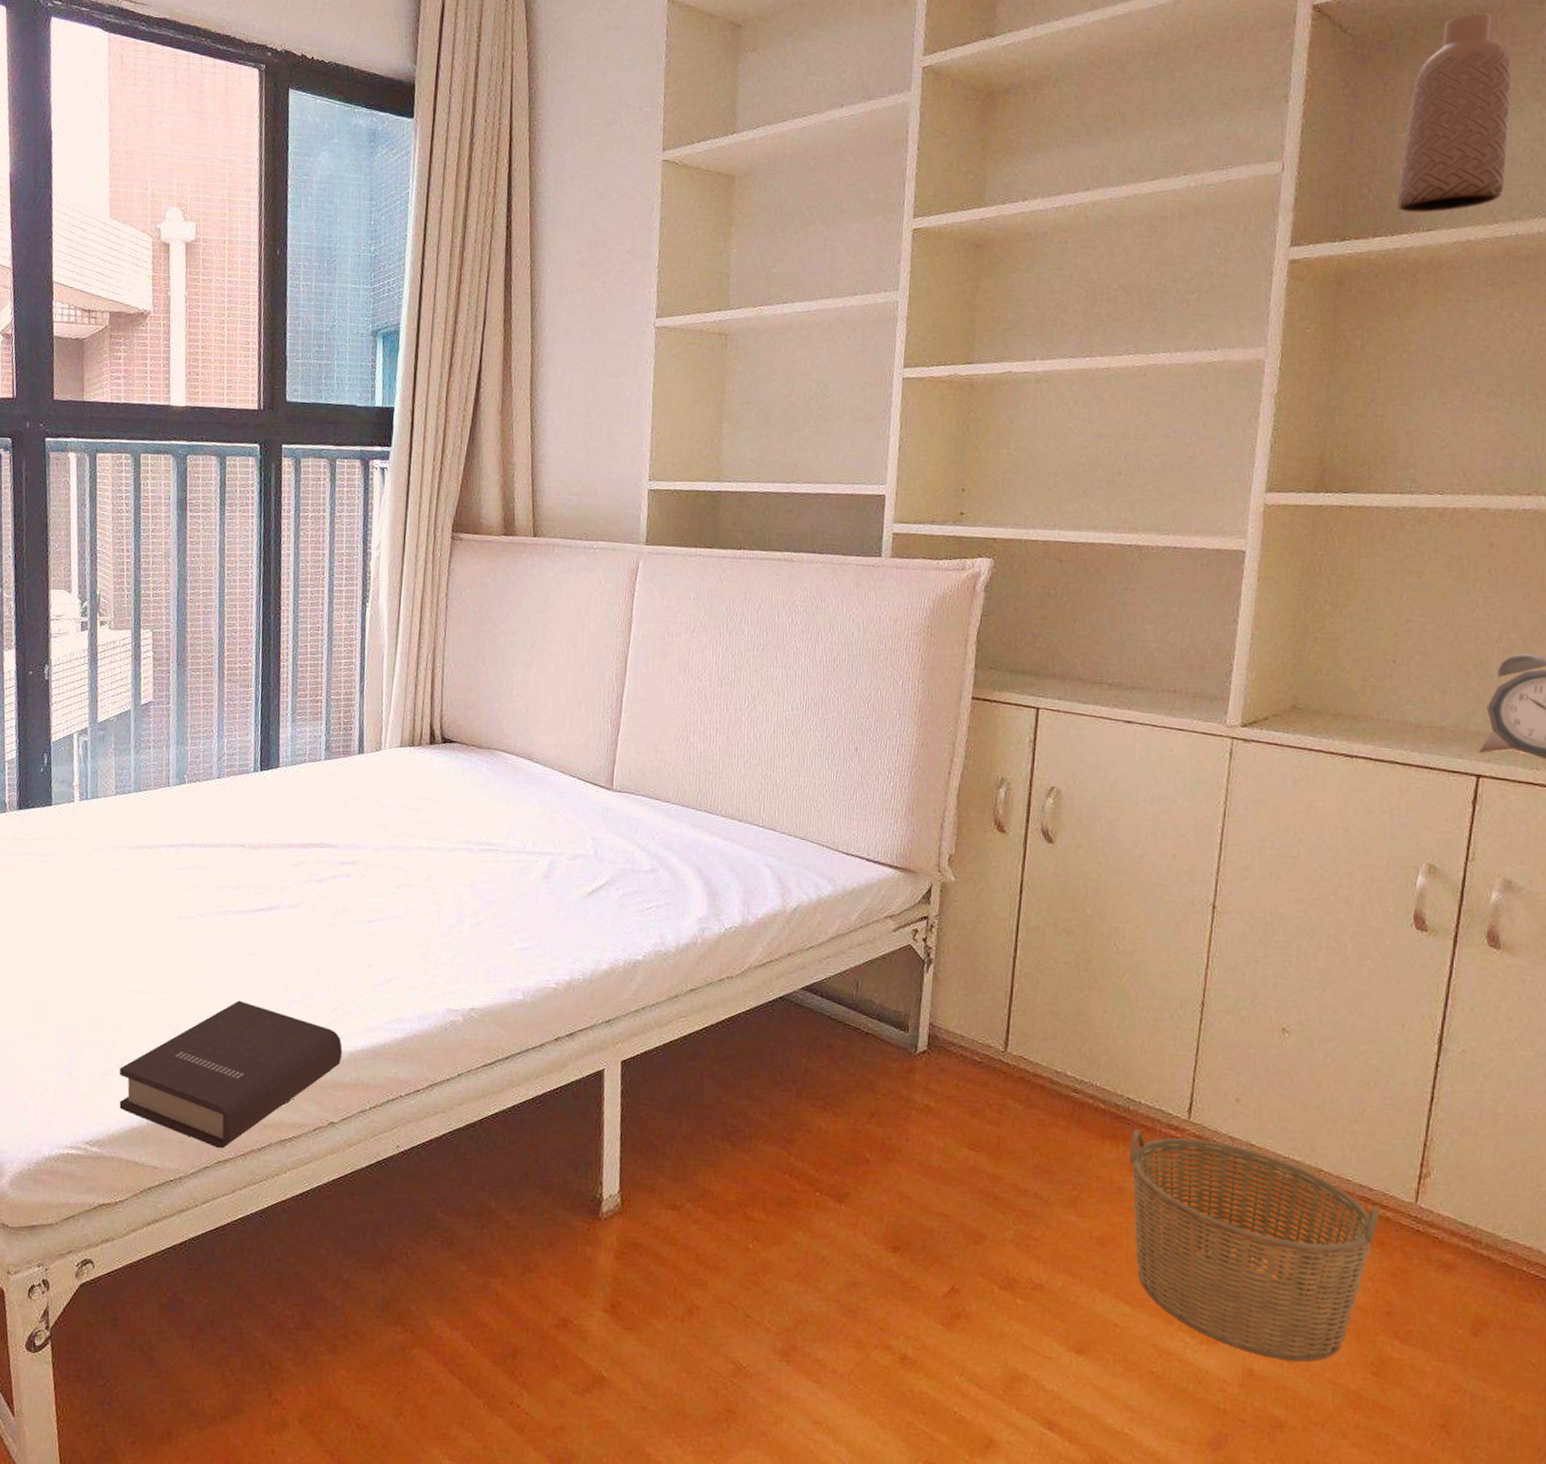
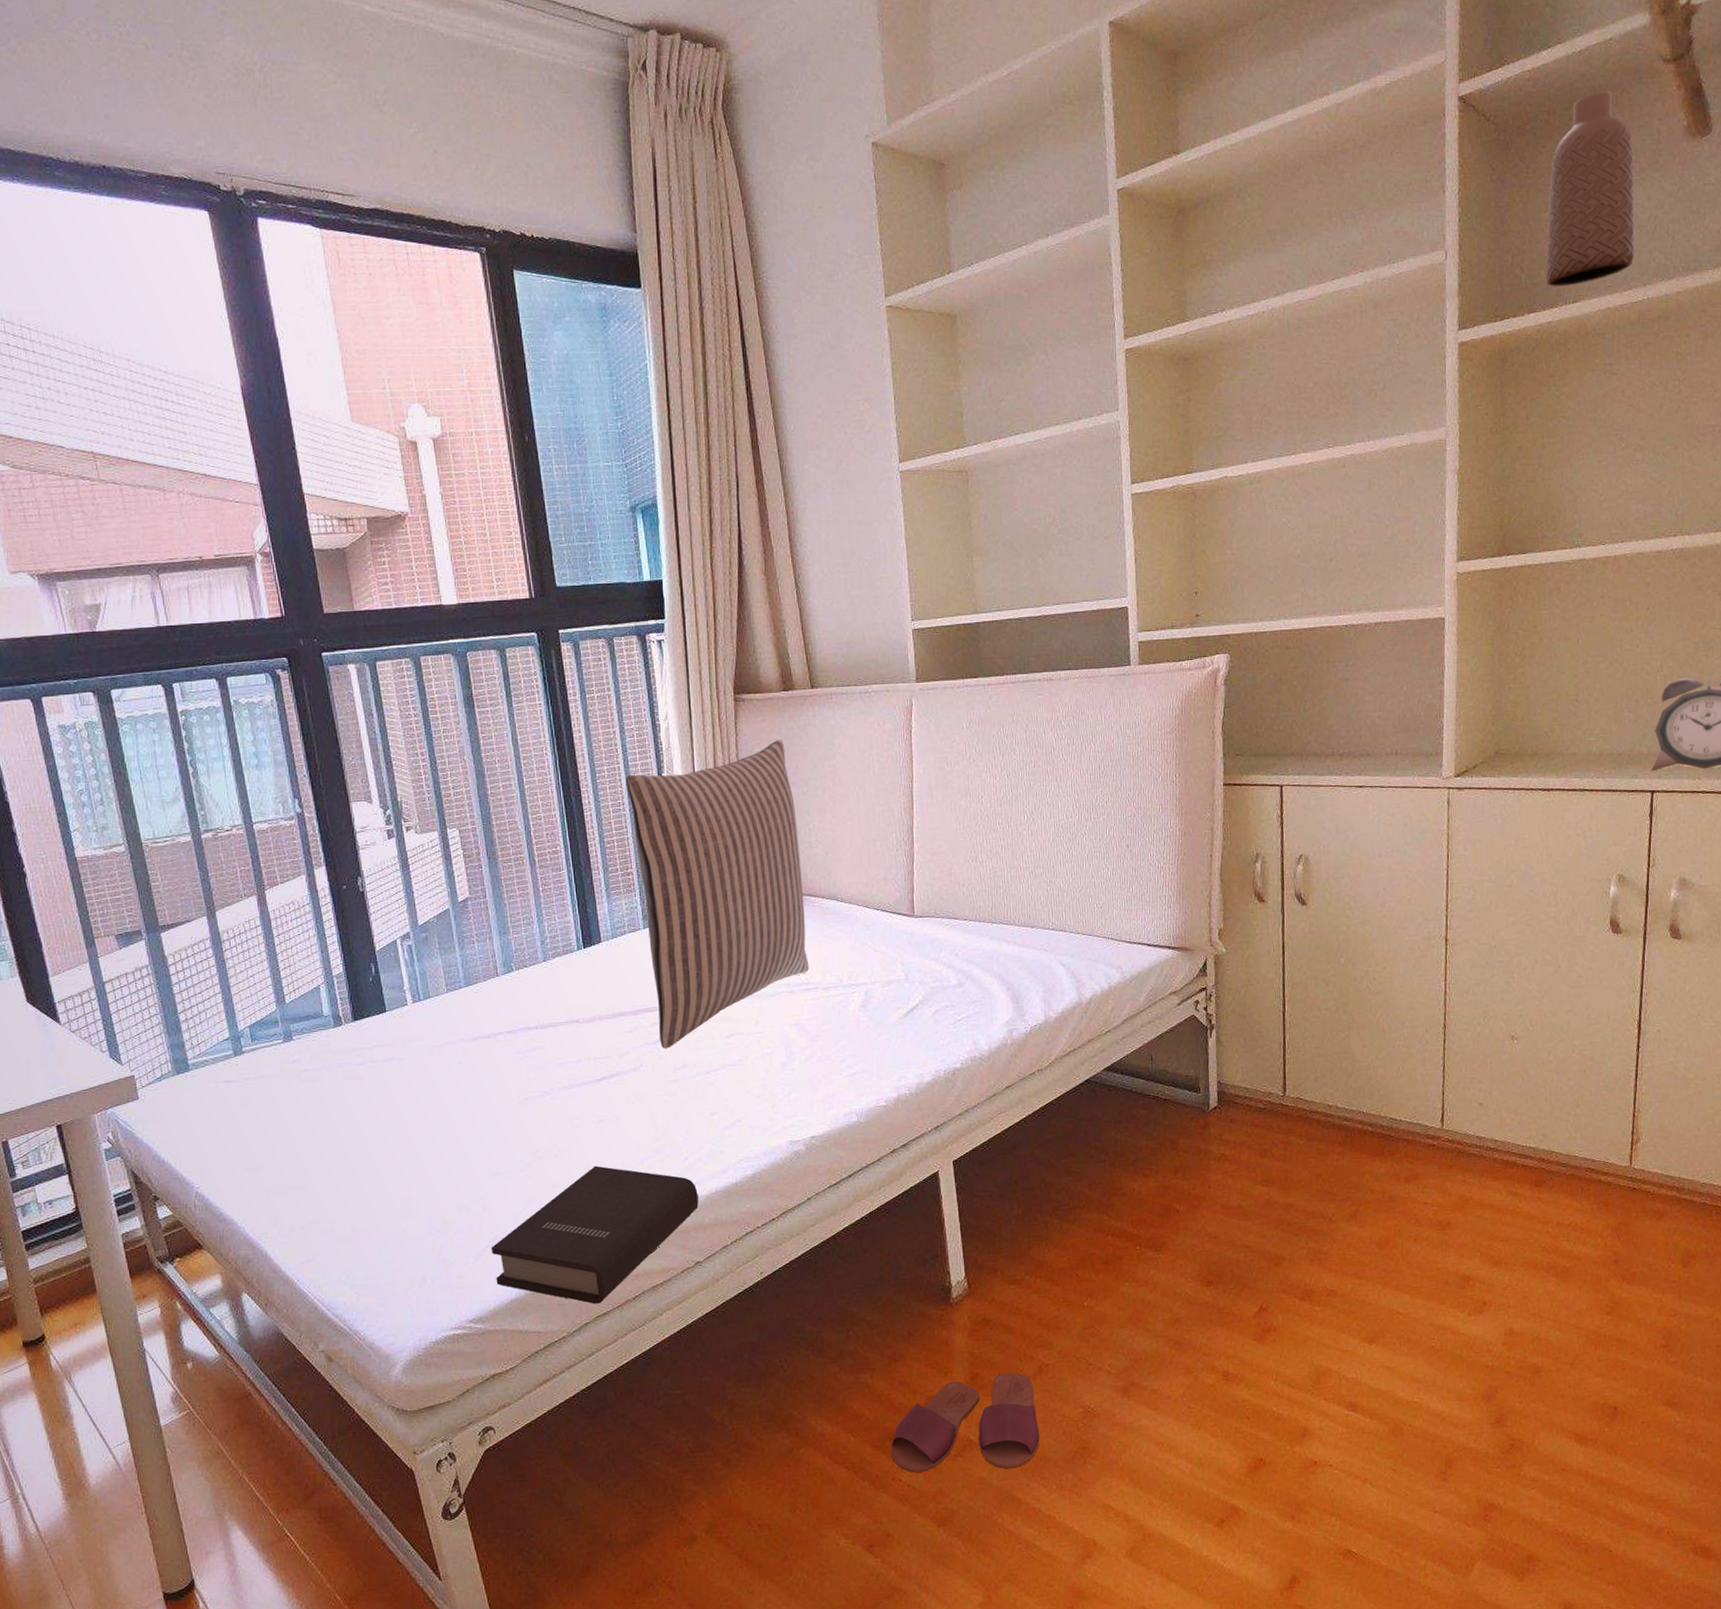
pillow: none [325,585,500,889] -> present [625,740,809,1049]
slippers: none [512,1305,682,1418] -> present [891,1372,1040,1473]
basket: present [1129,1130,1381,1362] -> none [1396,1142,1603,1317]

